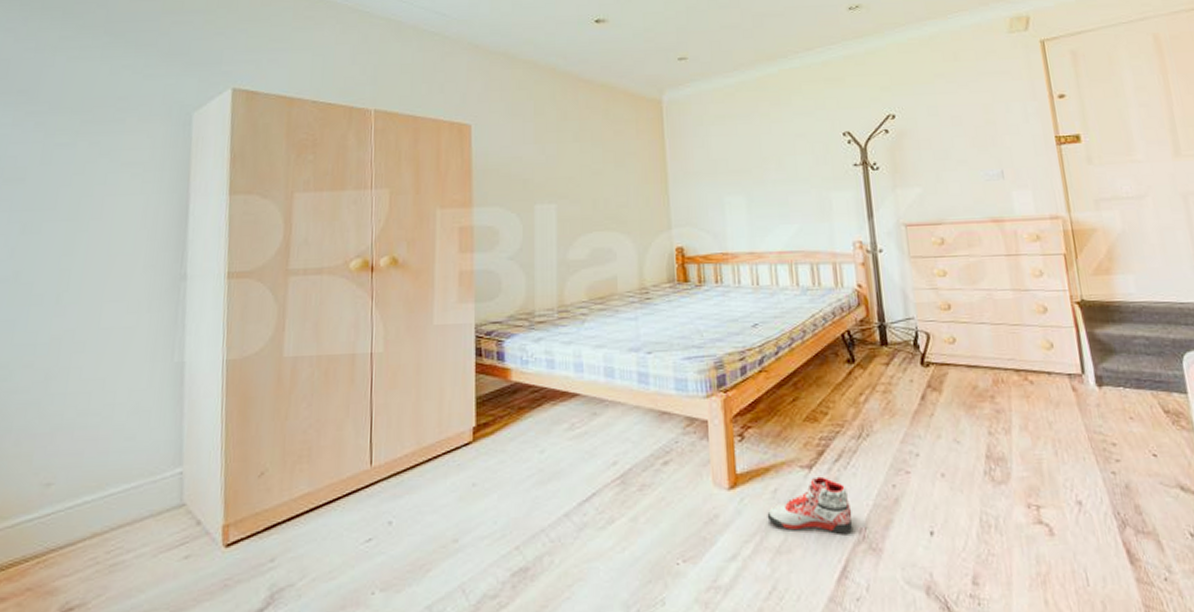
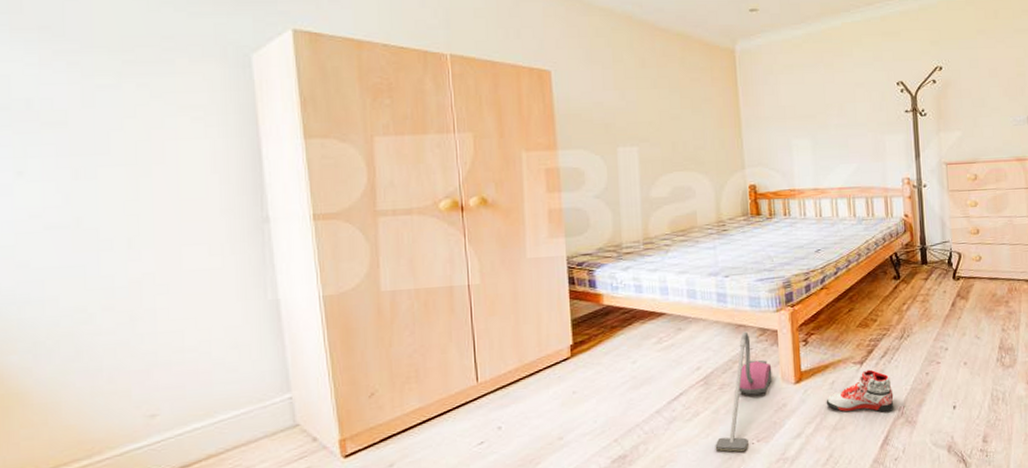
vacuum cleaner: none [632,420,702,573] -> present [715,331,772,452]

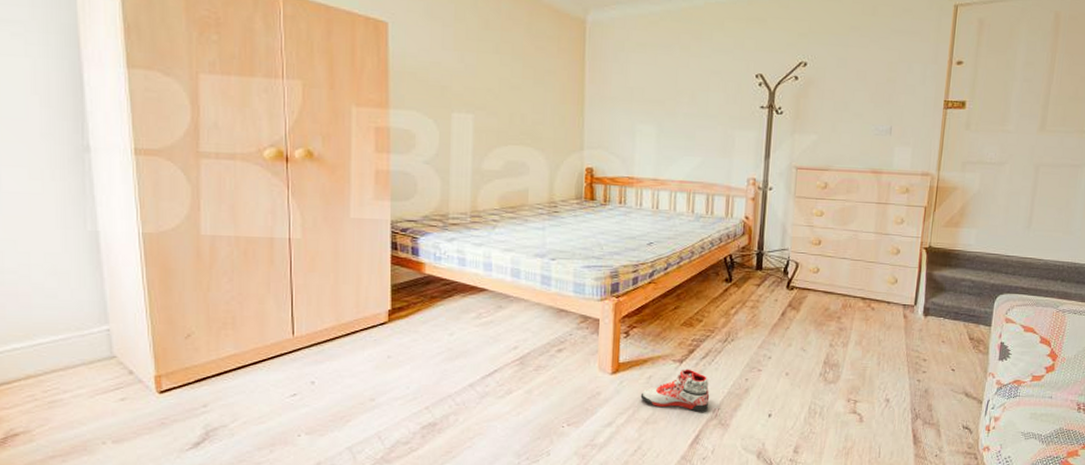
vacuum cleaner: present [715,331,772,452] -> none [525,317,590,433]

